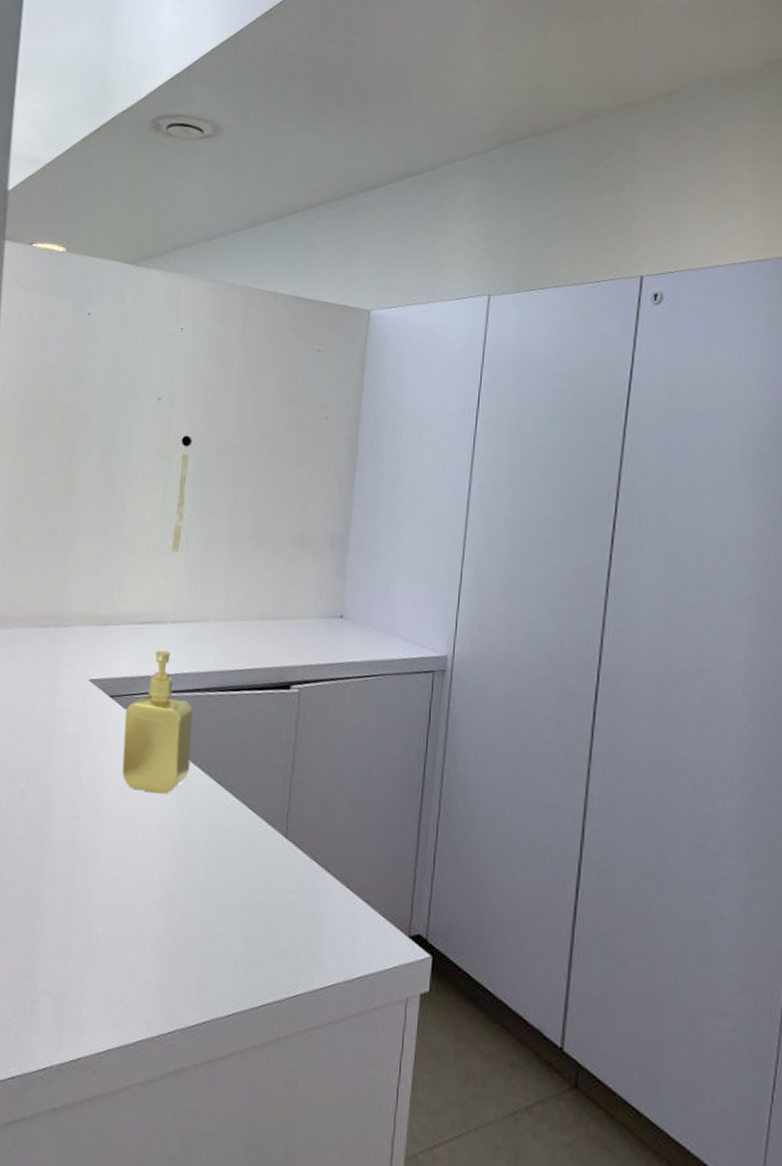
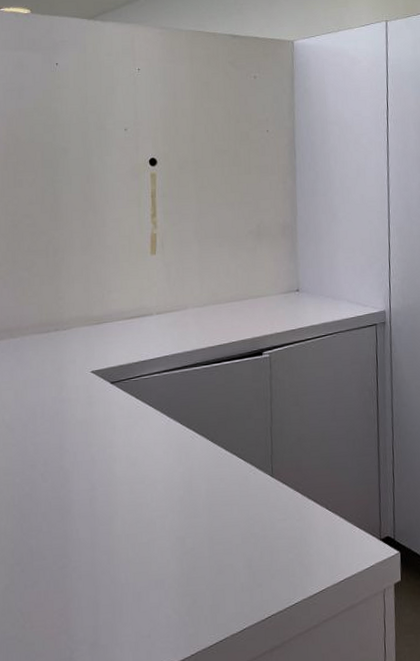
soap dispenser: present [122,649,193,794] -> none [125,337,186,458]

